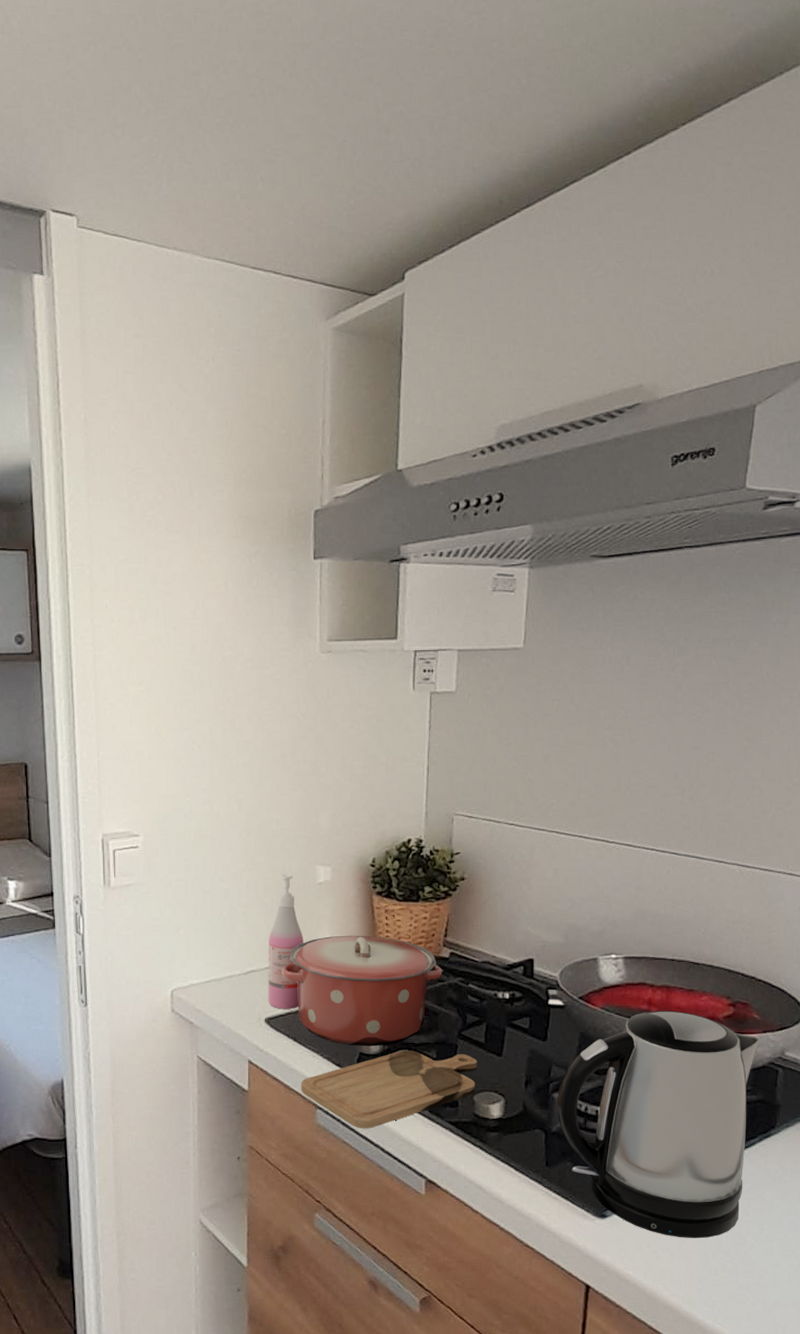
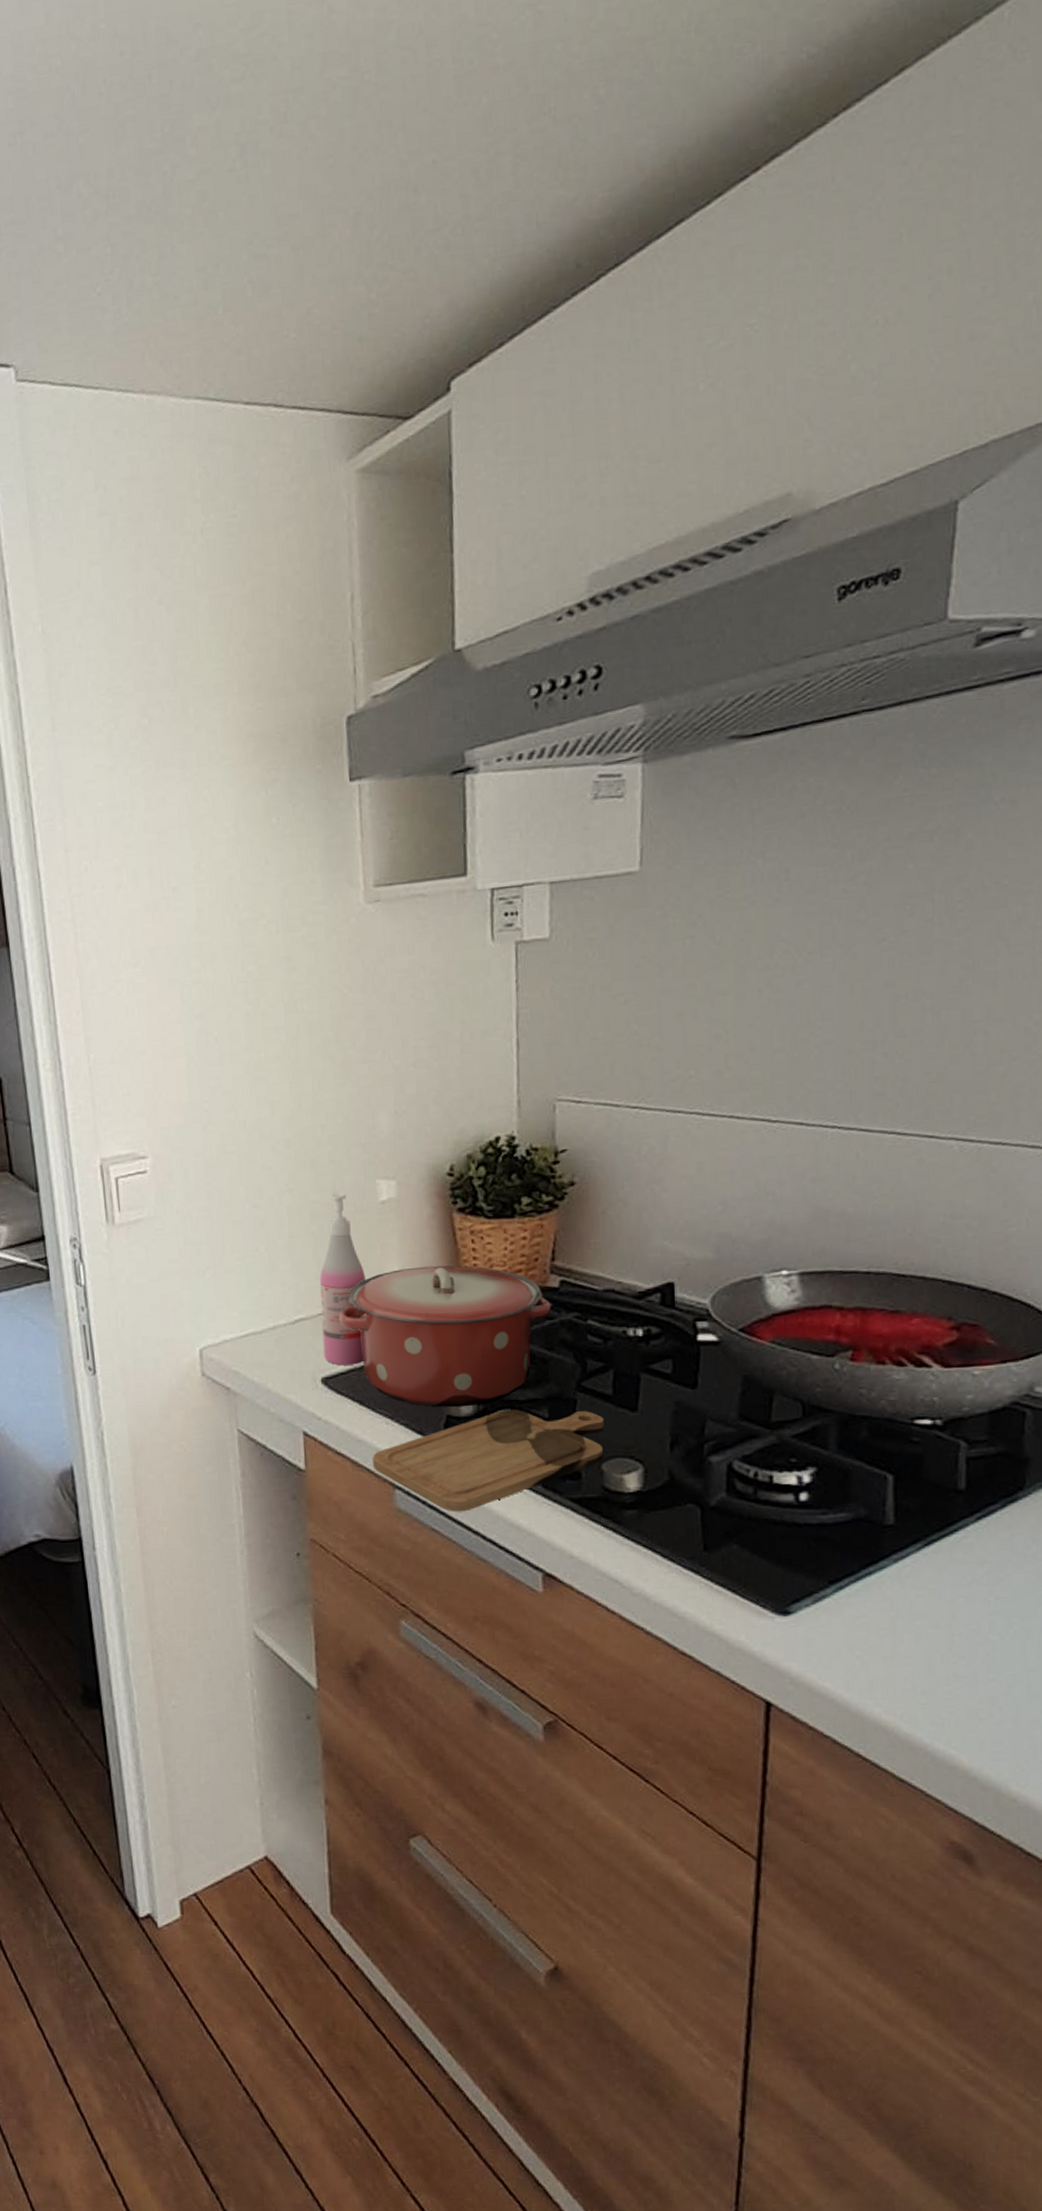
kettle: present [557,1011,759,1239] -> none [715,1340,996,1639]

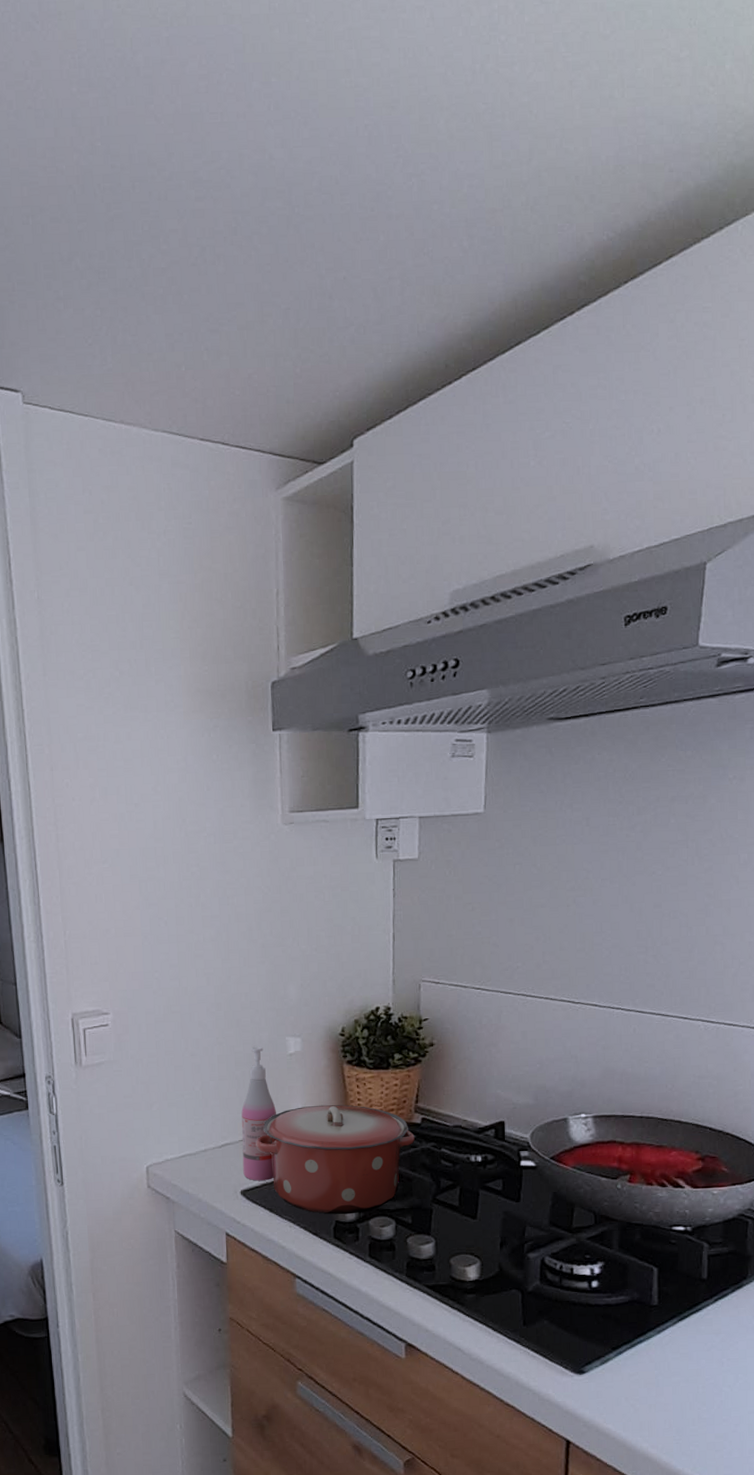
chopping board: present [373,1409,604,1512] -> none [279,1217,452,1296]

